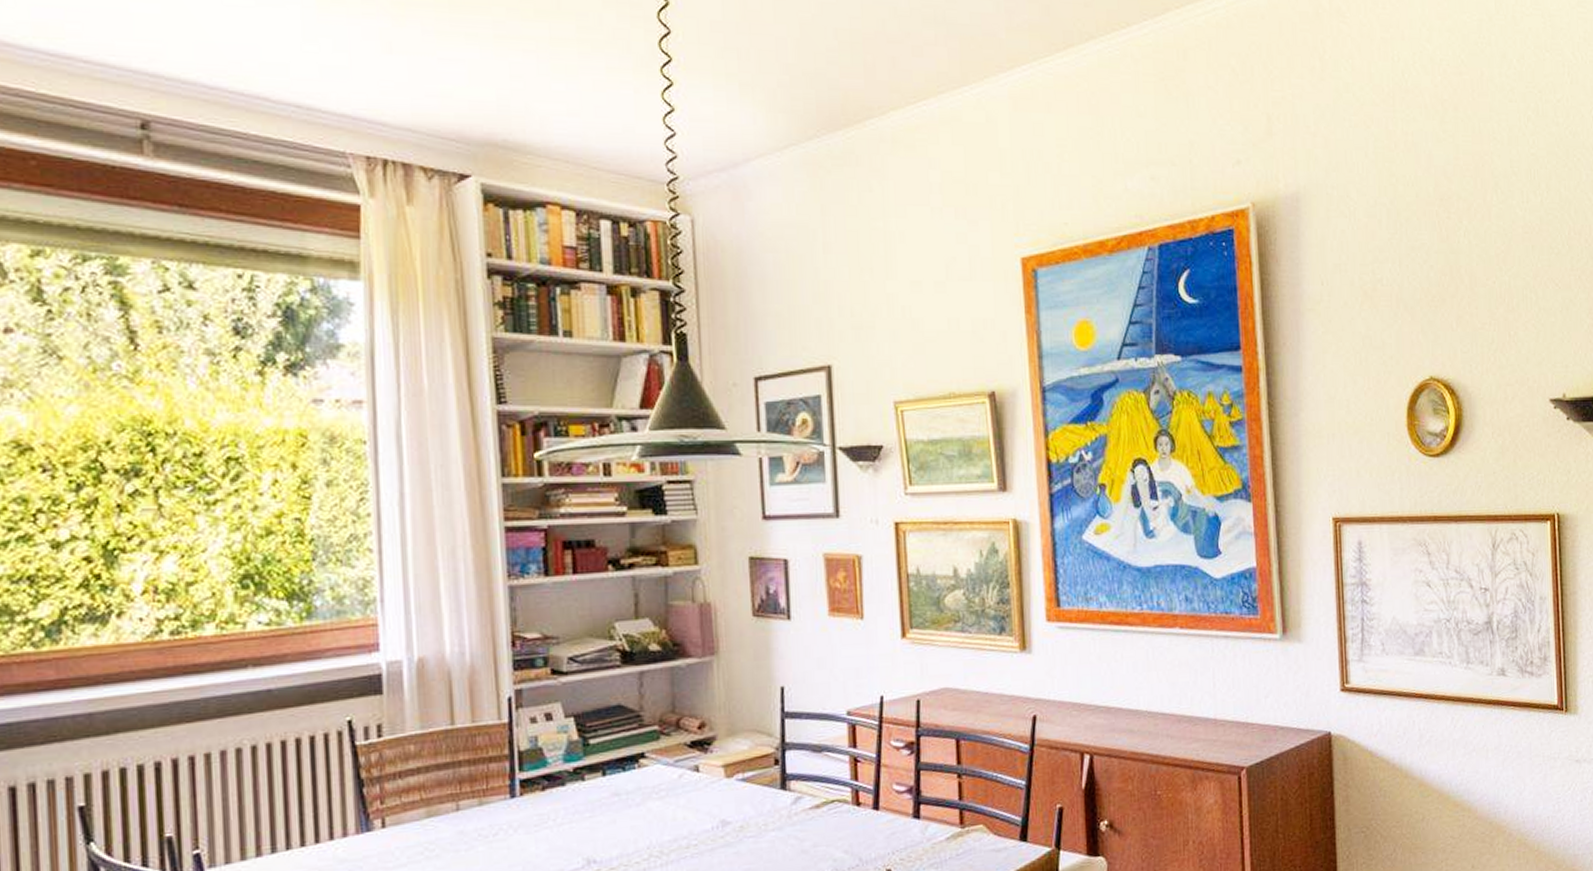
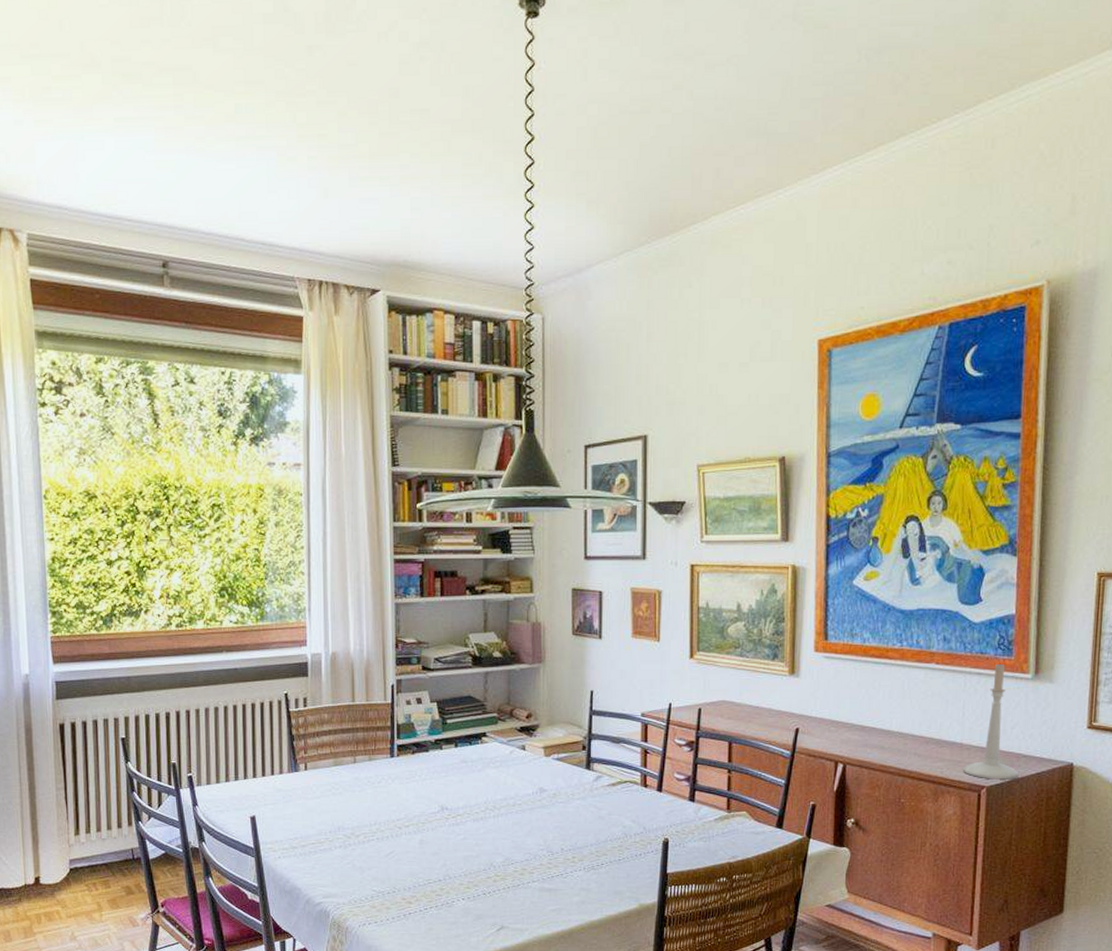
candlestick: none [1220,624,1278,758] -> present [964,663,1019,780]

